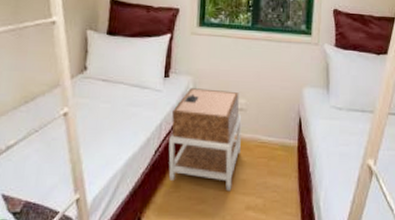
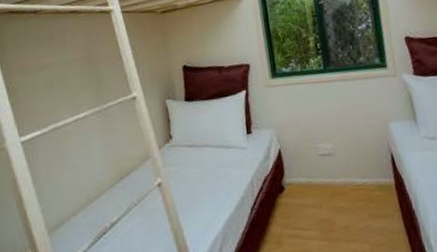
nightstand: present [168,88,242,192] -> none [261,137,337,241]

